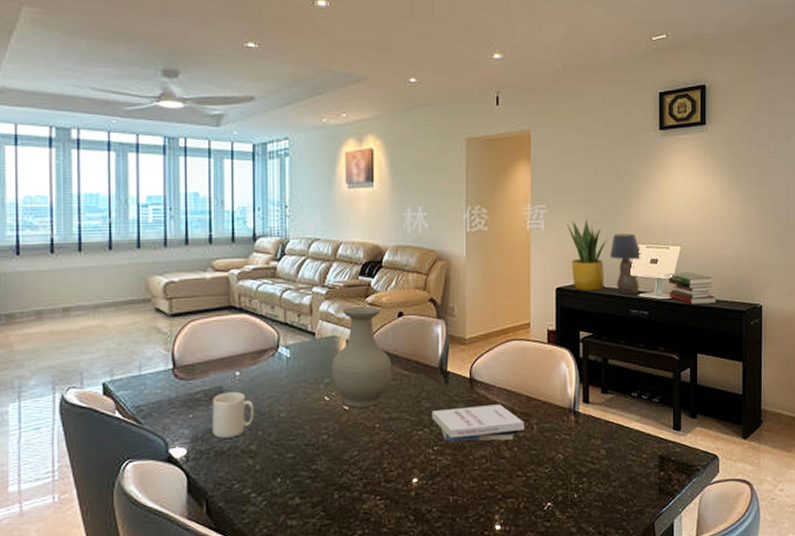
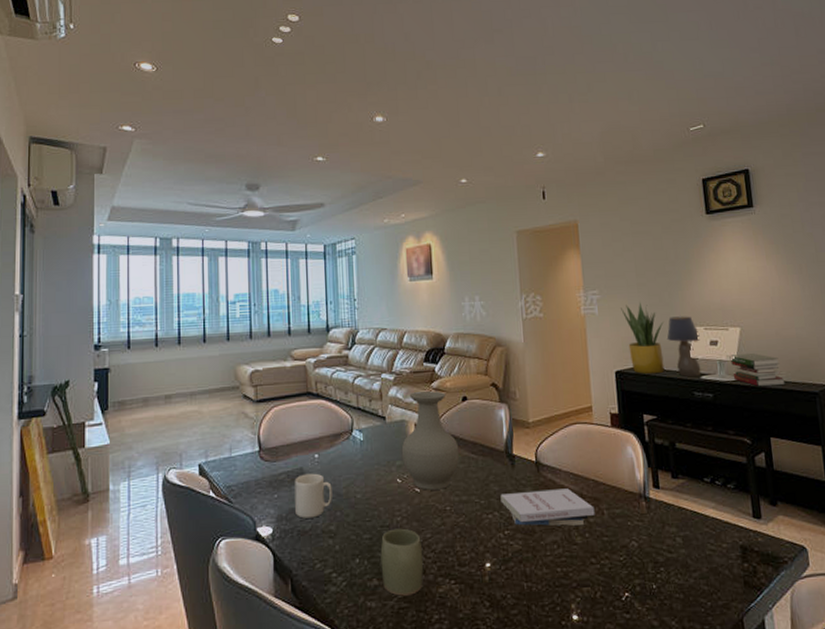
mug: none [304,446,349,514] -> present [380,528,424,596]

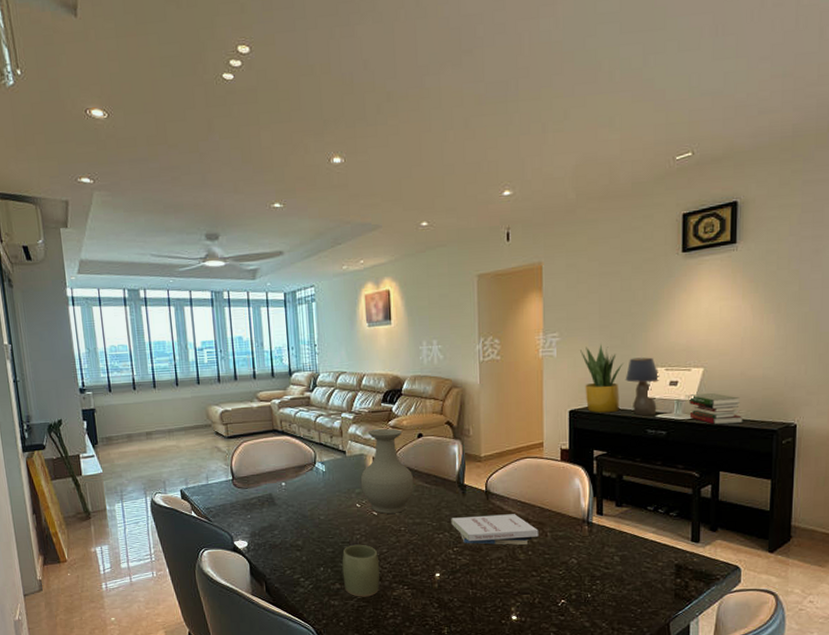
mug: present [294,473,332,519] -> none [265,498,299,535]

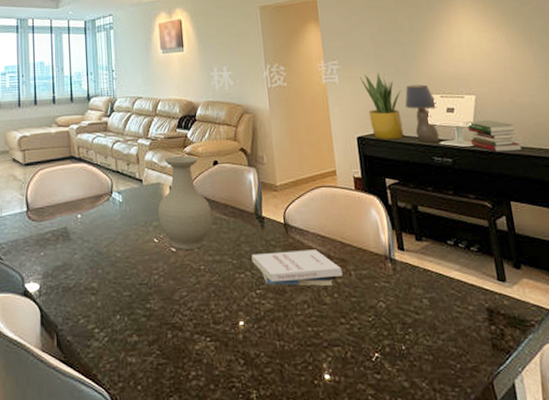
mug: present [342,544,380,597] -> none [139,286,181,352]

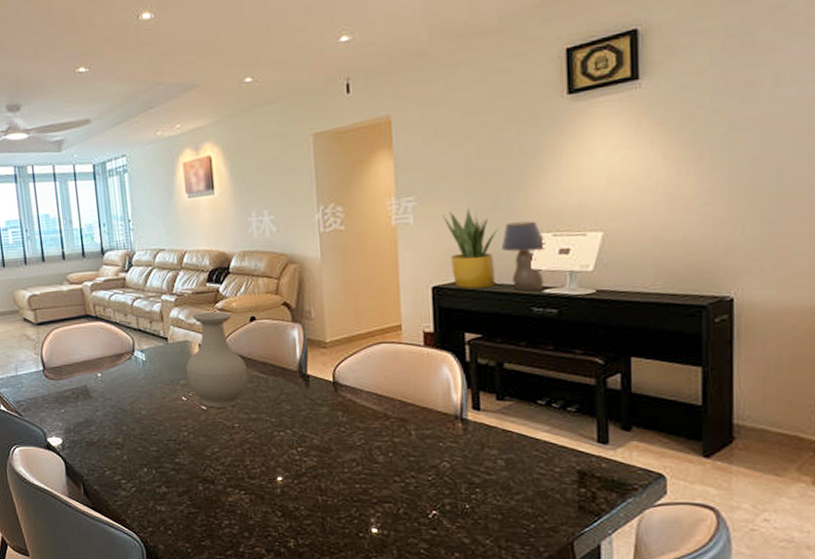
books: present [251,249,343,287] -> none [293,408,401,446]
books: present [466,120,522,153] -> none [584,262,660,301]

